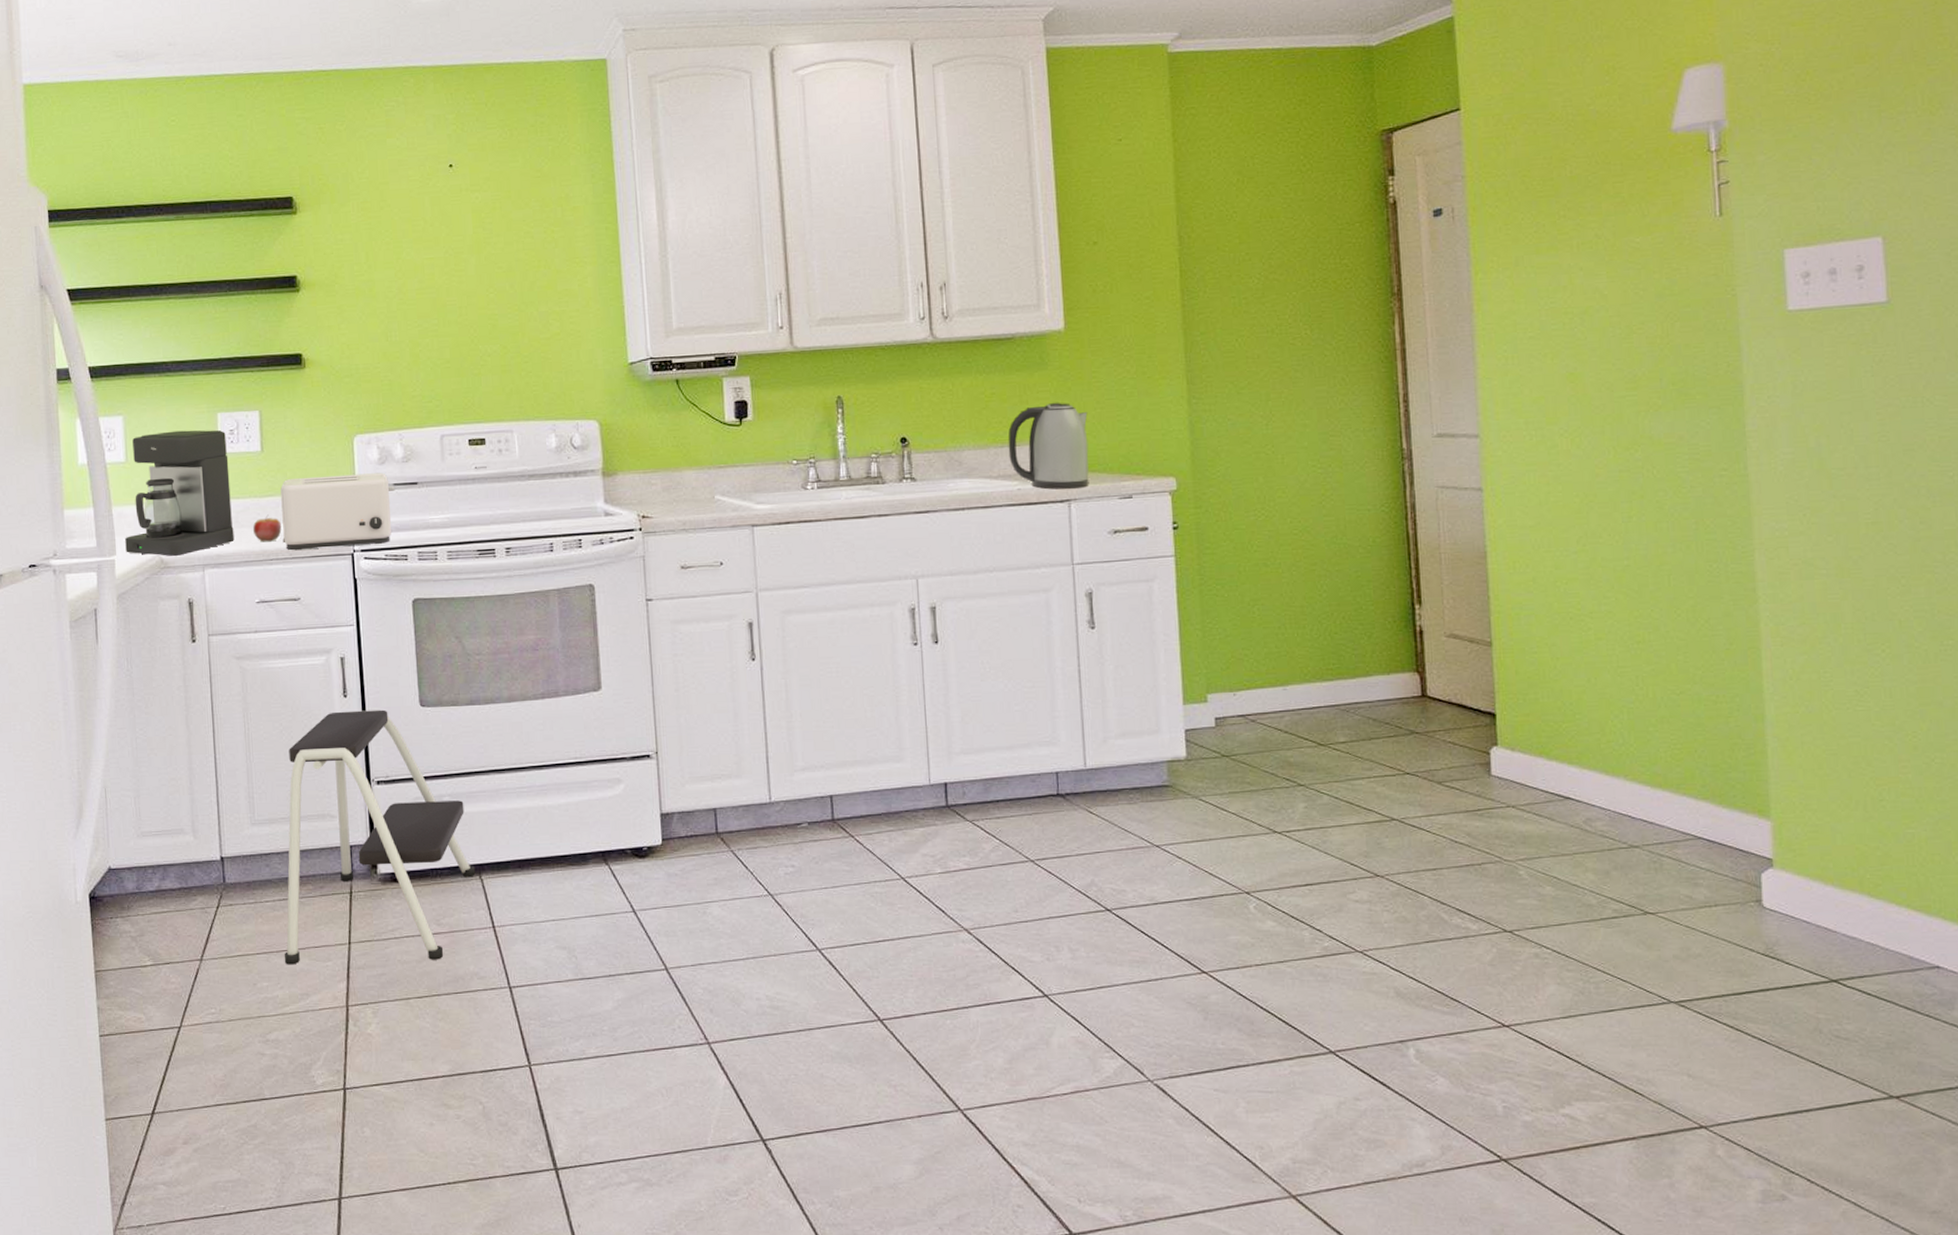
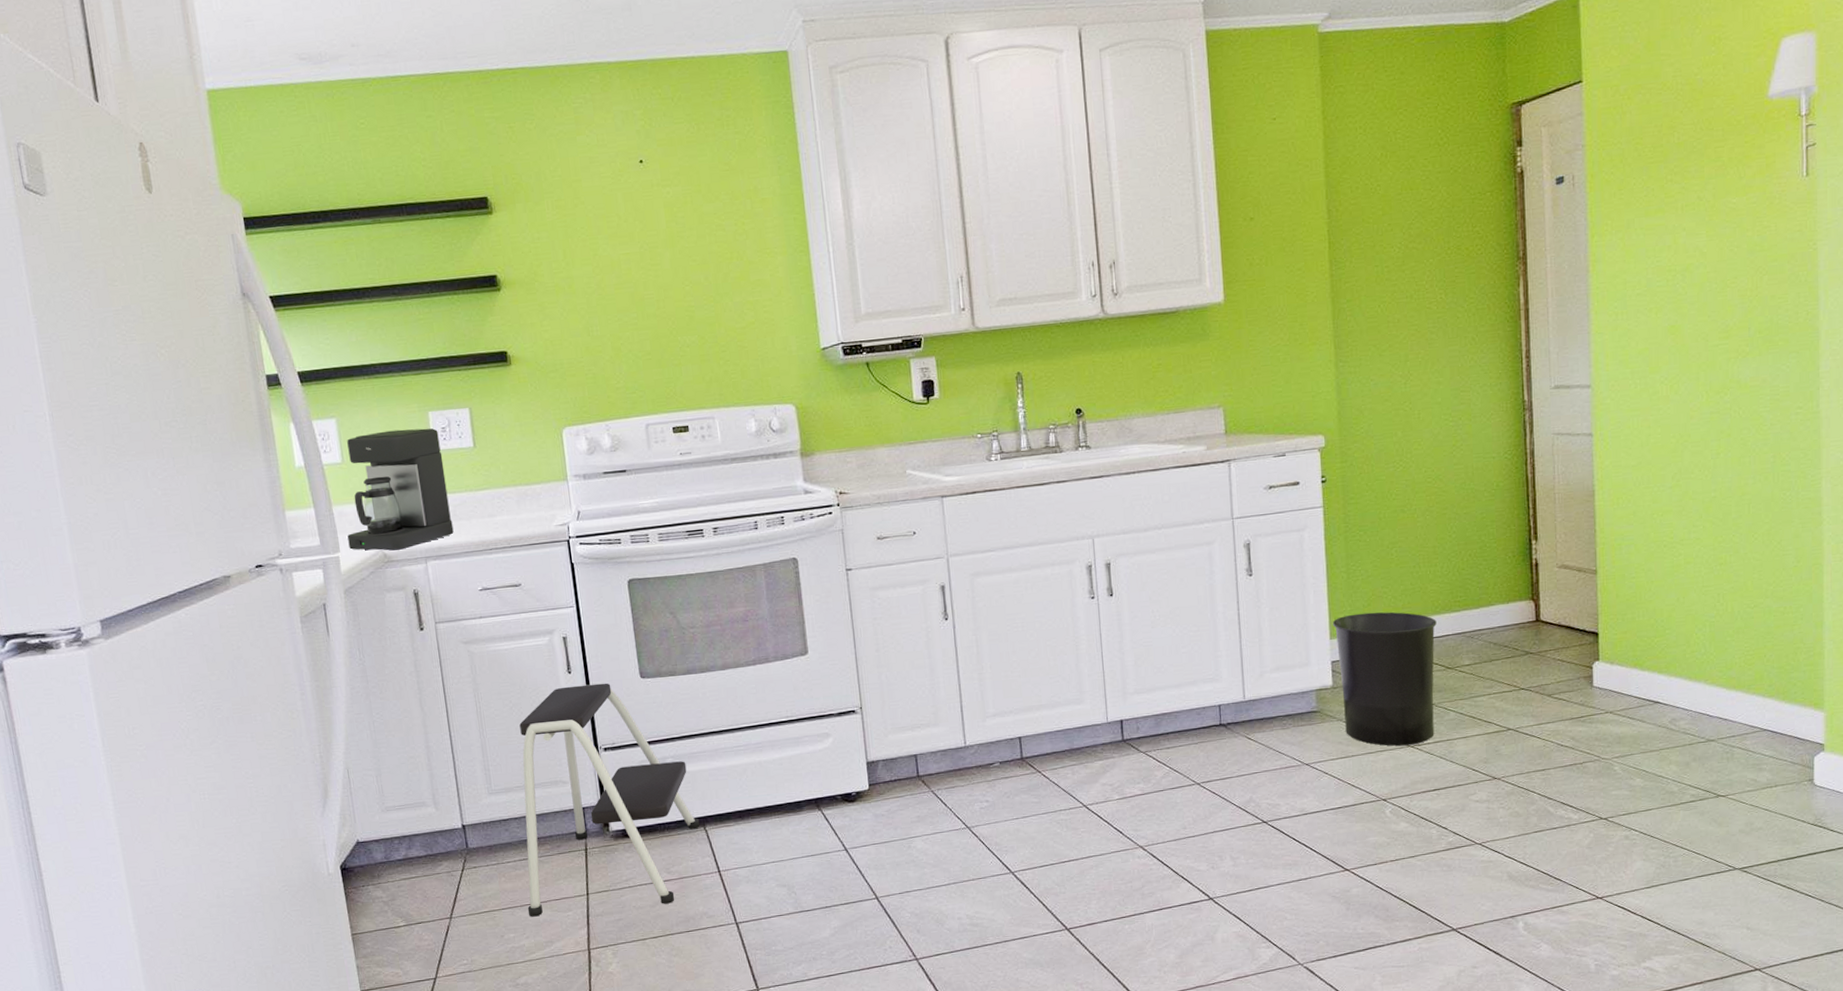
fruit: present [252,514,282,542] -> none [470,507,499,533]
toaster: present [280,472,395,551] -> none [495,462,605,540]
kettle: present [1008,402,1089,490] -> none [1173,370,1247,452]
waste bin: none [1186,676,1306,831] -> present [1332,612,1437,746]

